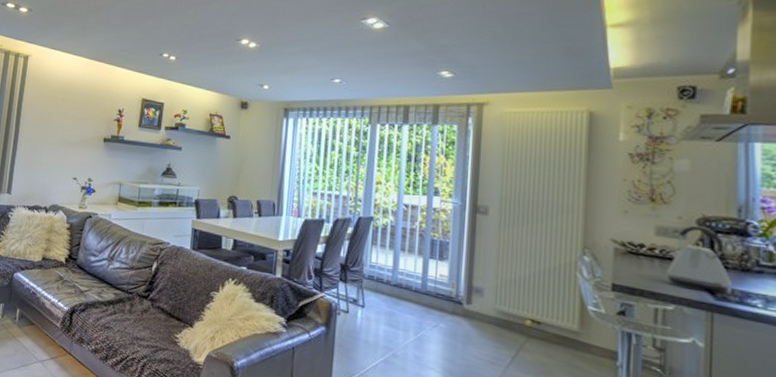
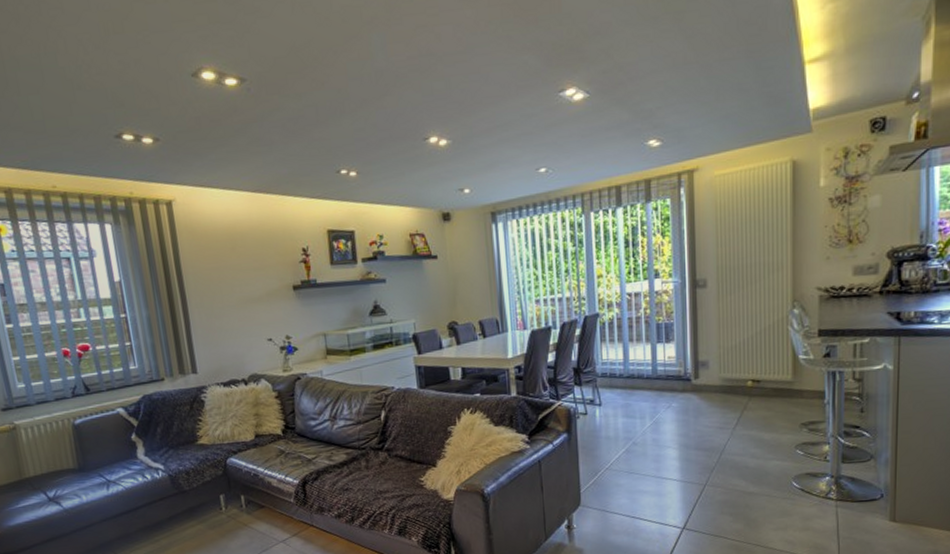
kettle: present [666,225,731,295] -> none [863,258,914,321]

